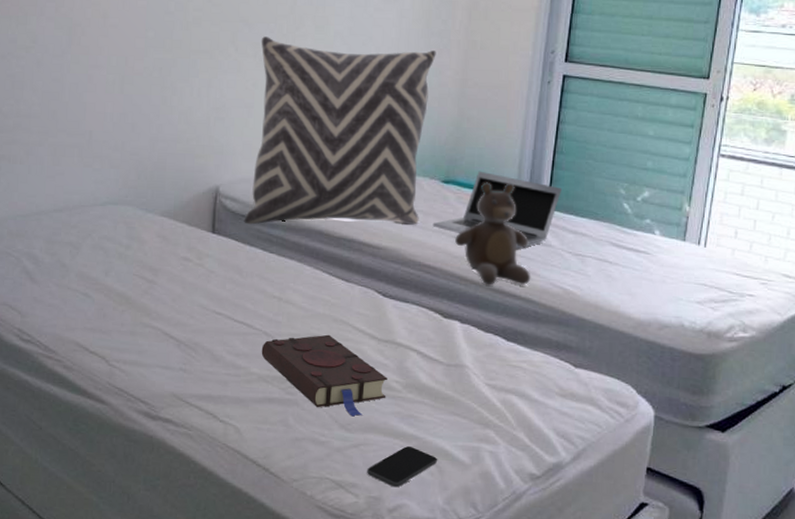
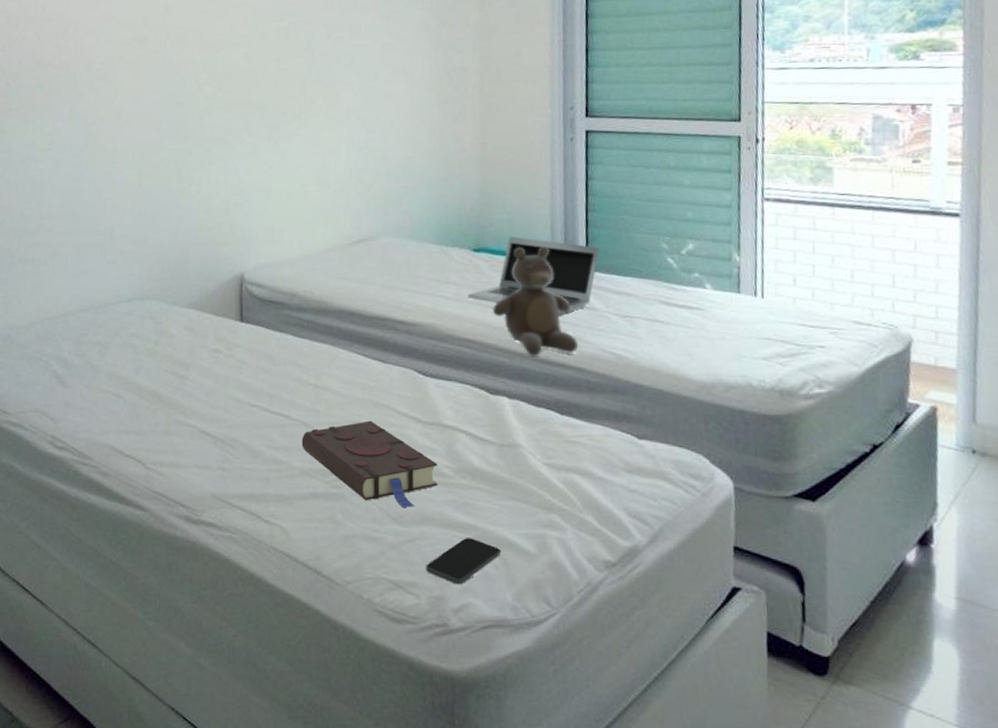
pillow: present [244,37,436,225] -> none [272,117,453,310]

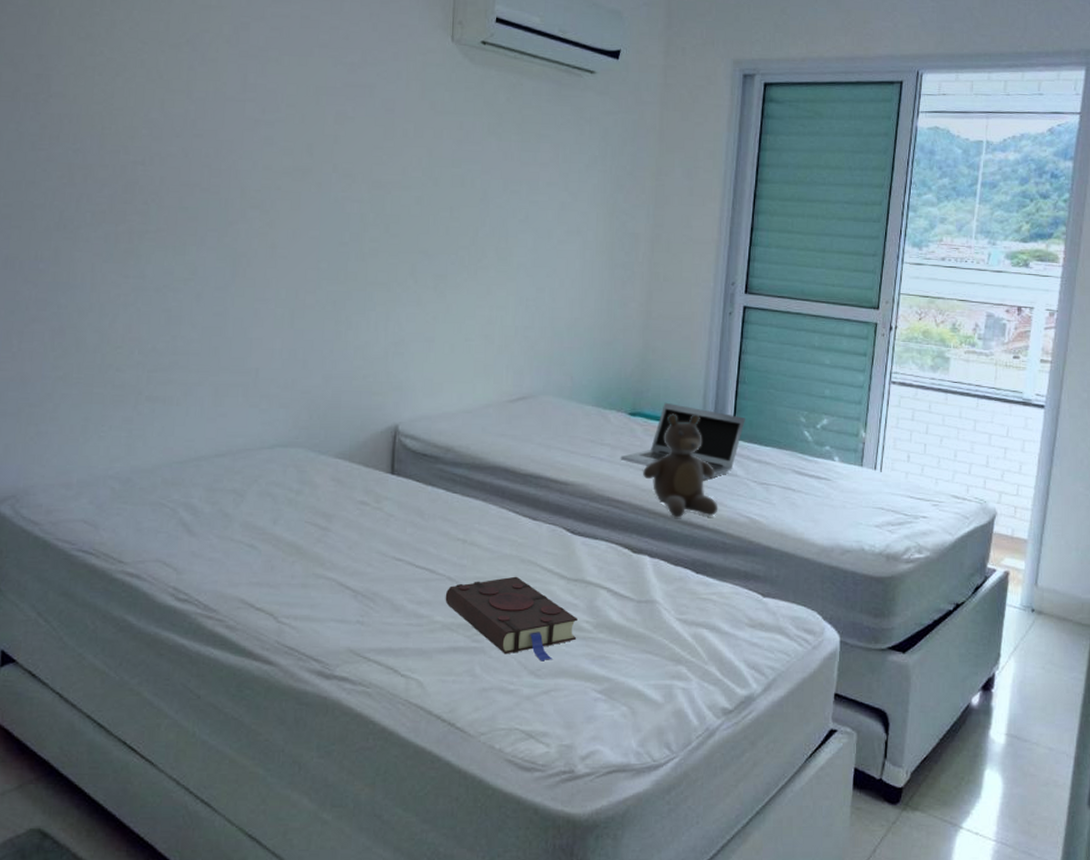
smartphone: present [426,538,500,585] -> none [558,689,629,733]

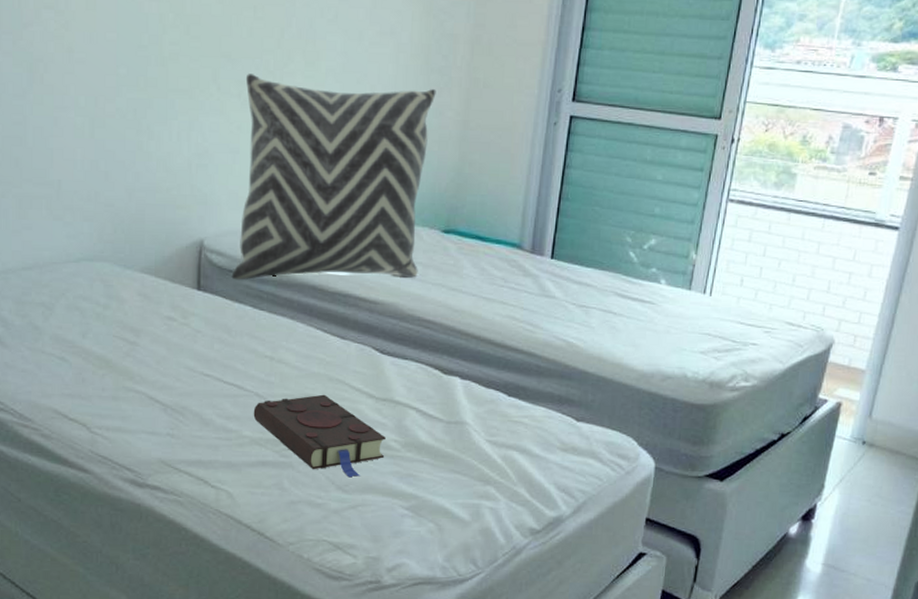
pillow: none [425,268,620,464] -> present [231,74,436,280]
laptop: present [620,402,745,480] -> none [432,219,566,301]
teddy bear: present [642,413,719,518] -> none [455,231,534,340]

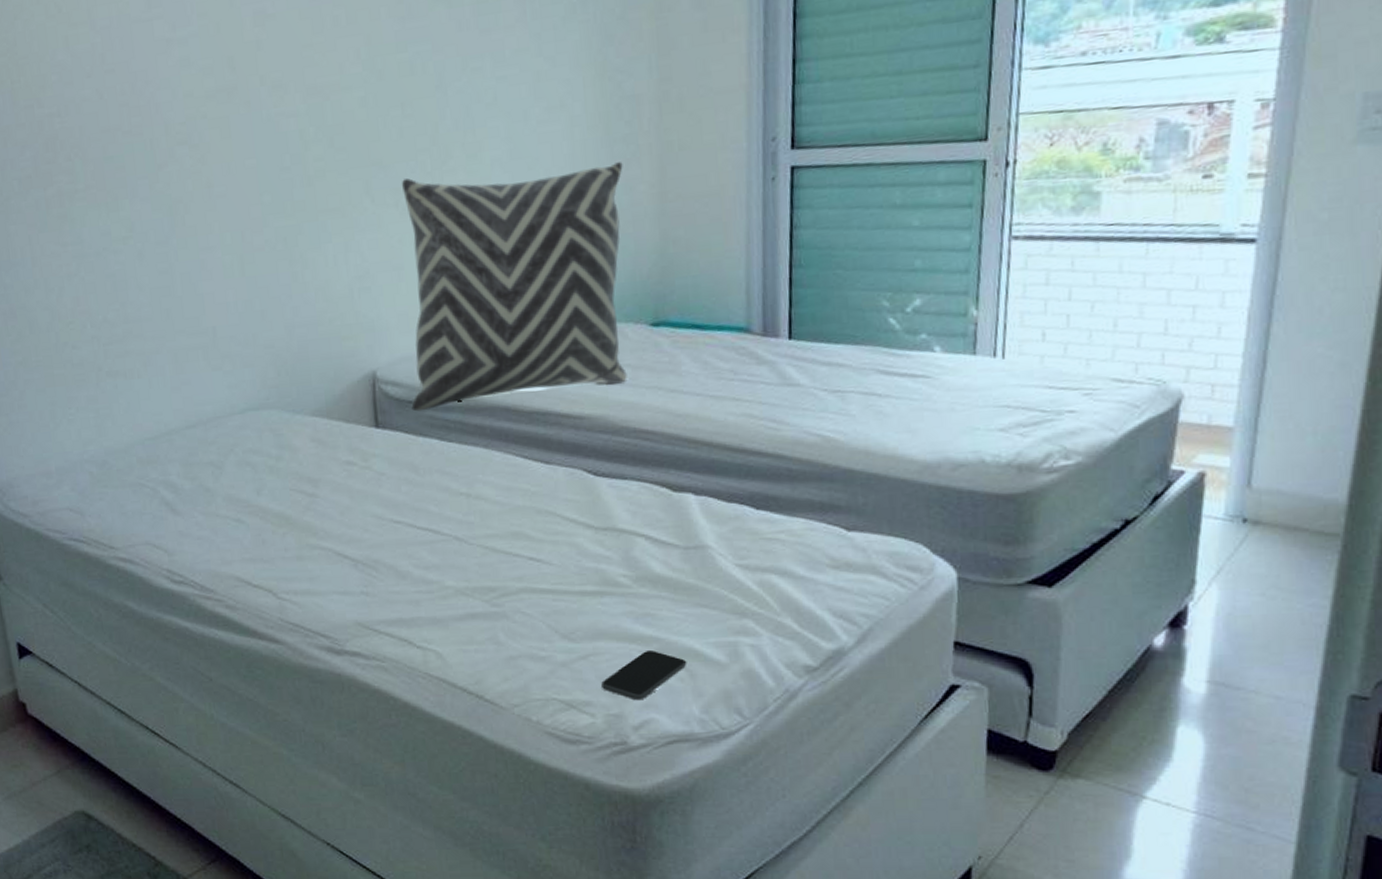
book: present [253,394,386,478] -> none [454,530,614,624]
smartphone: none [365,506,437,547] -> present [601,651,686,701]

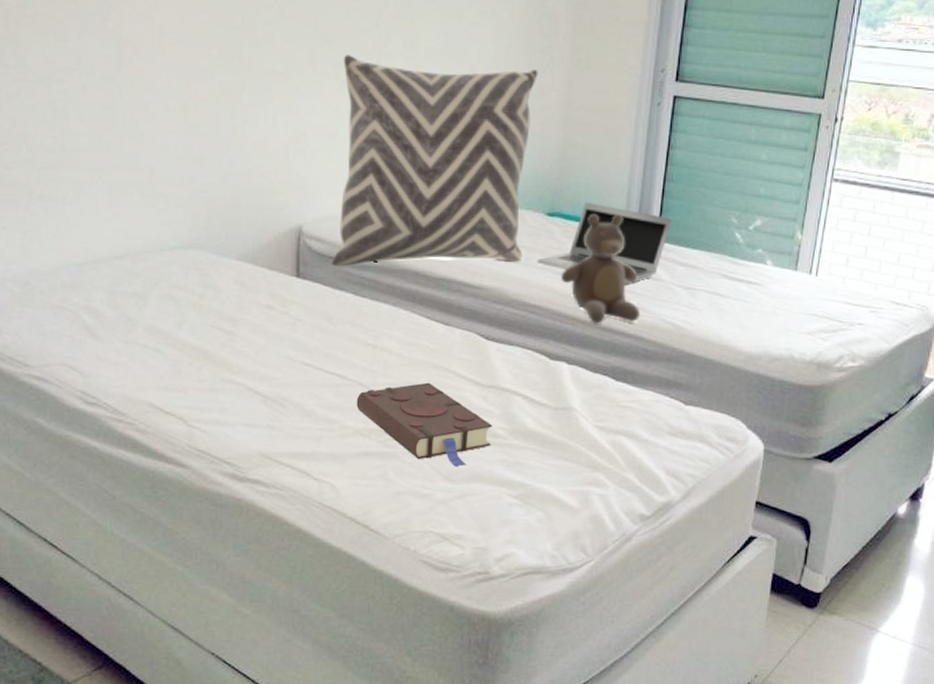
book: none [454,530,614,624] -> present [356,382,492,467]
smartphone: present [601,651,686,701] -> none [473,494,545,537]
laptop: none [645,304,806,395] -> present [537,201,672,284]
teddy bear: none [674,314,779,445] -> present [560,214,641,324]

